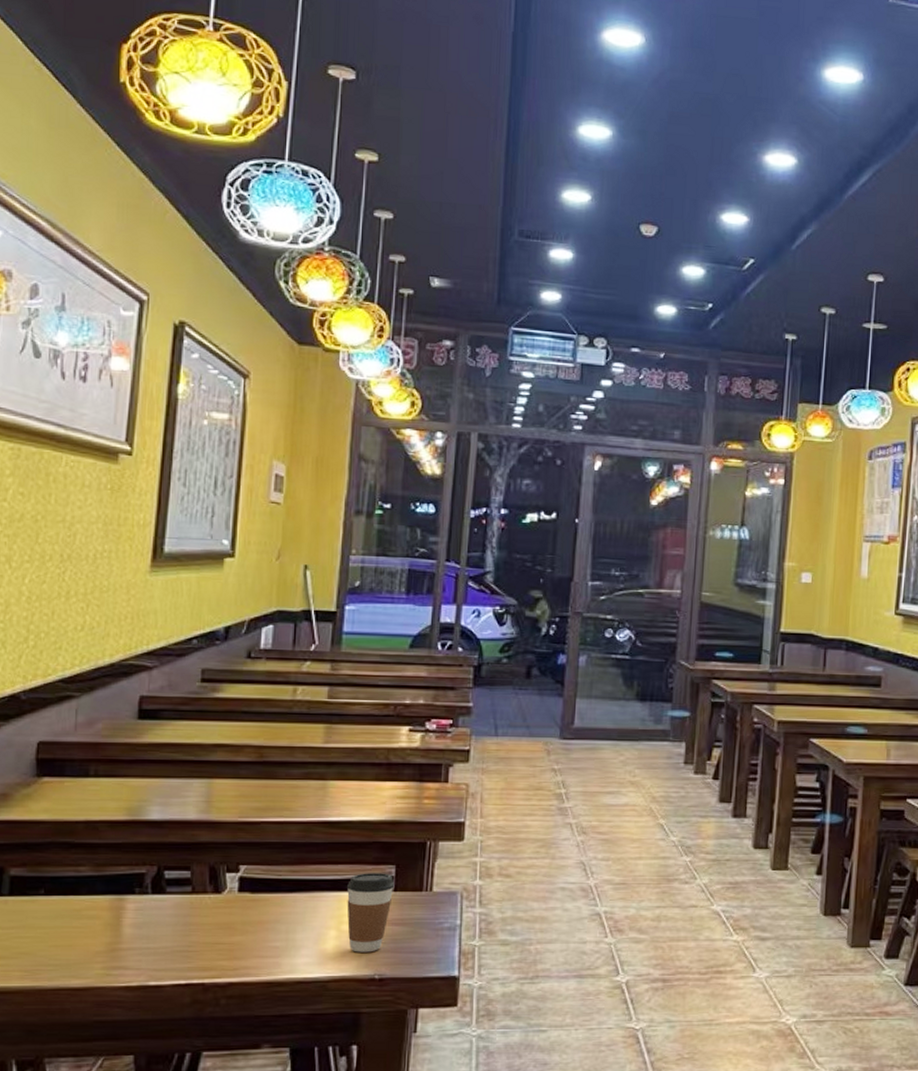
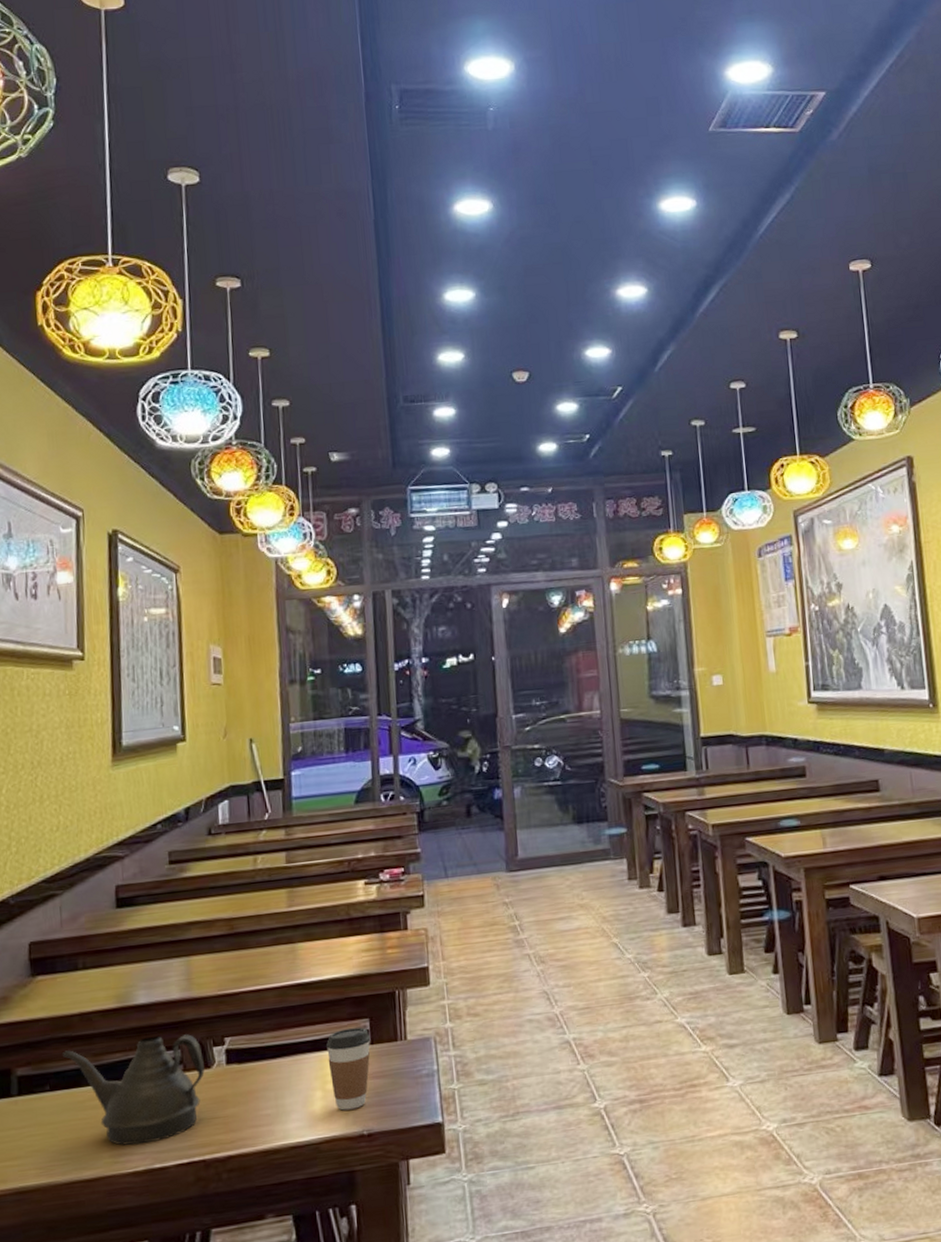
teapot: none [63,854,215,960] -> present [63,1034,205,1145]

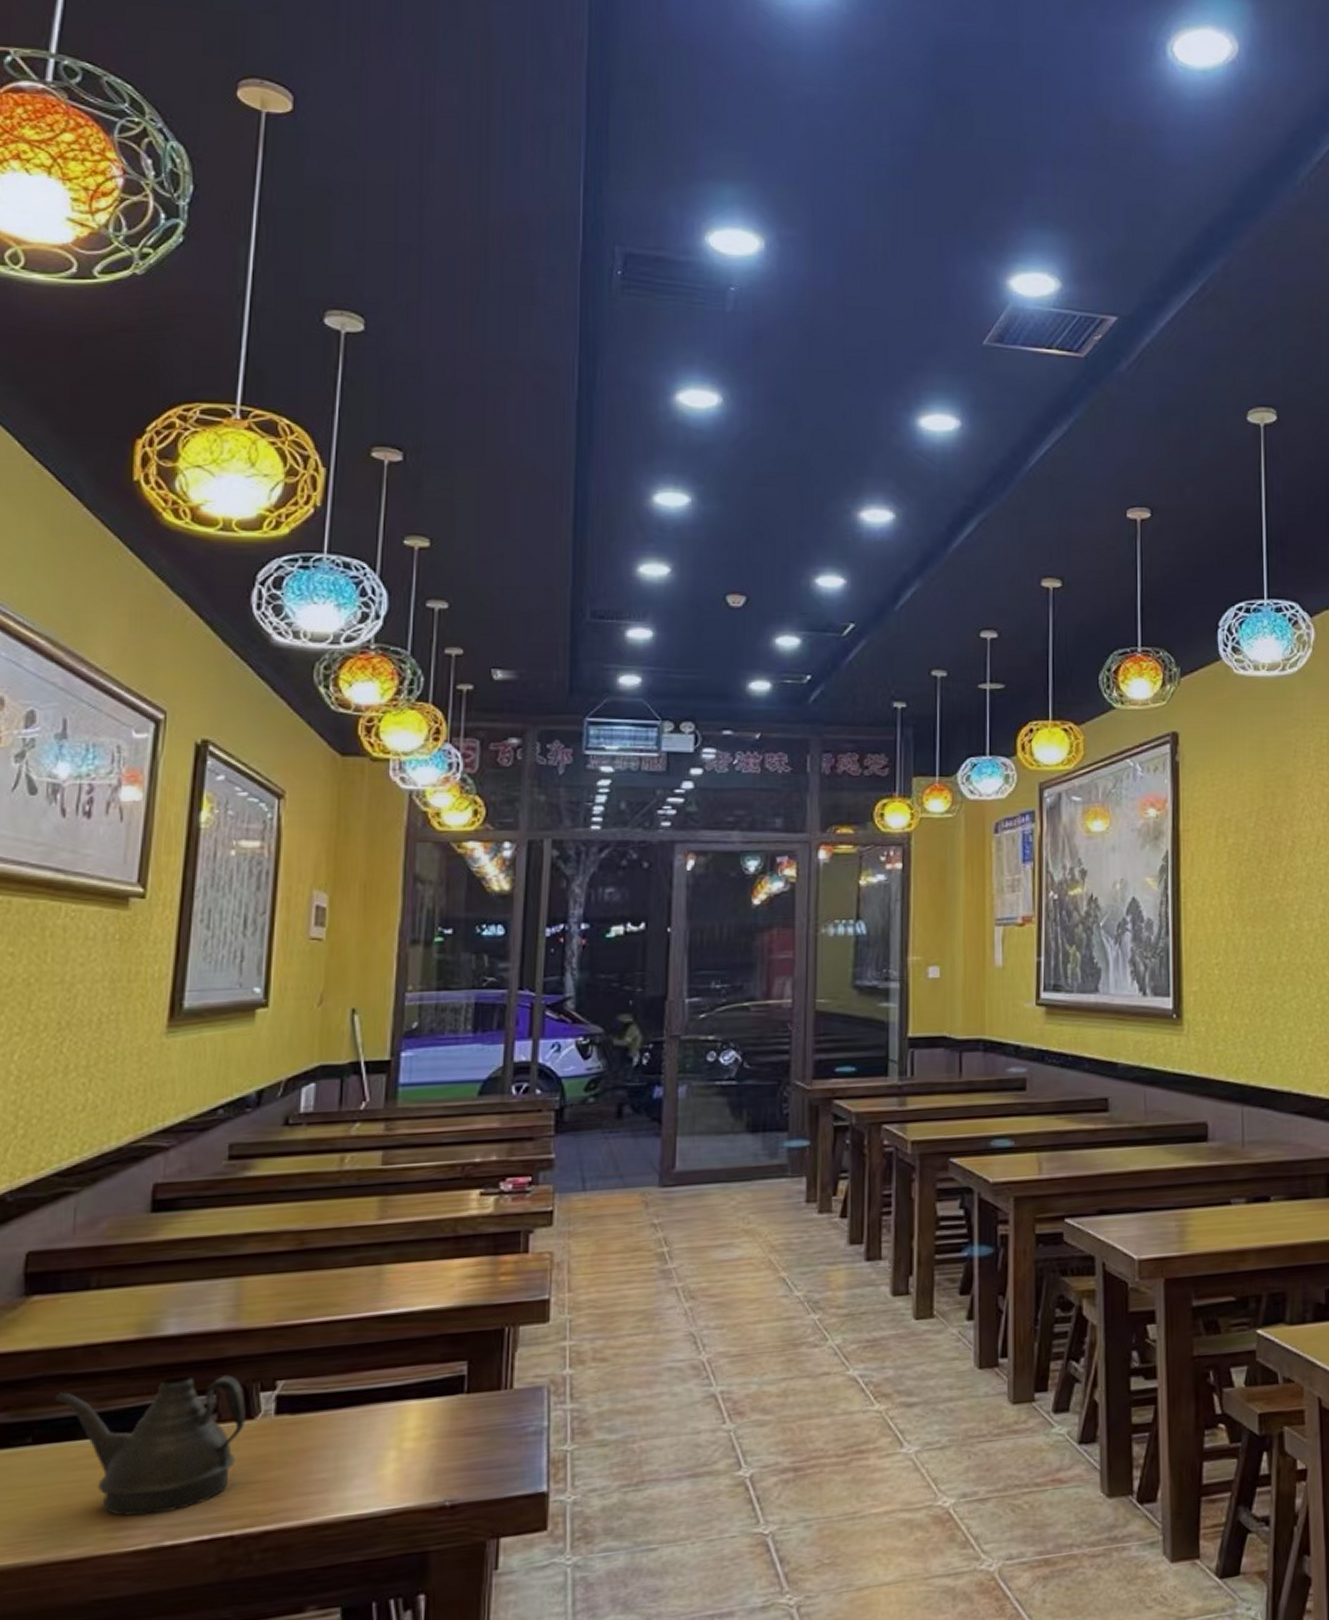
coffee cup: present [326,1027,371,1111] -> none [409,1372,467,1476]

